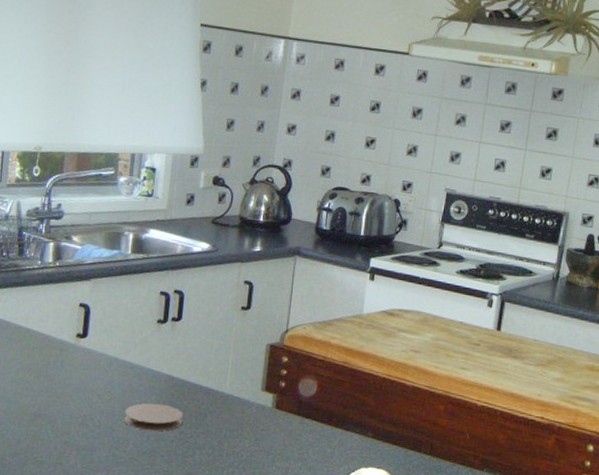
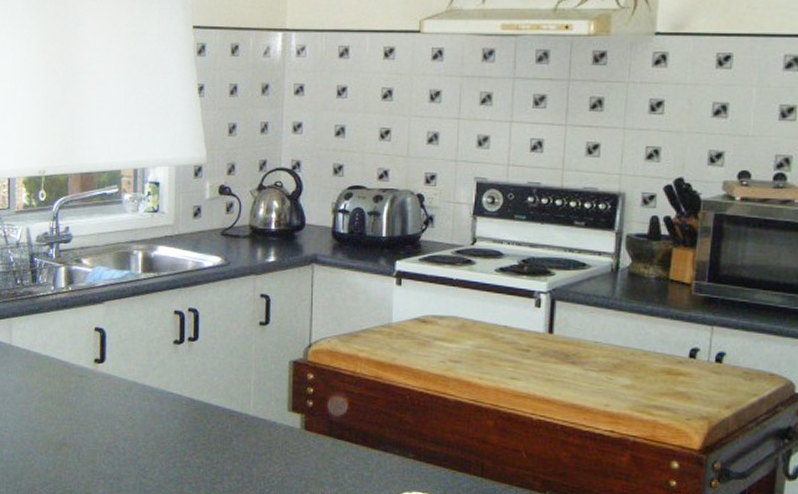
coaster: present [124,403,184,432] -> none [148,428,209,458]

